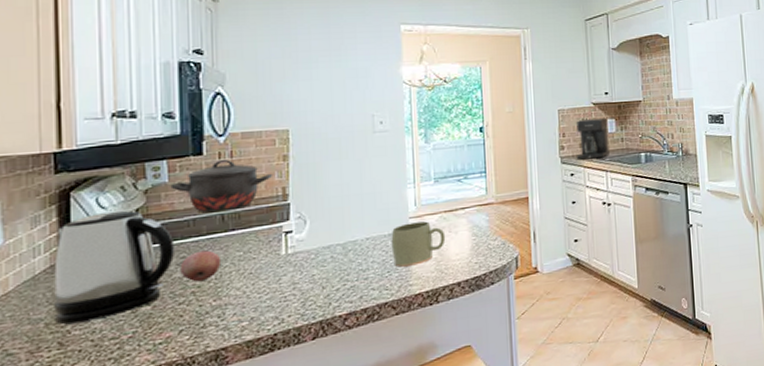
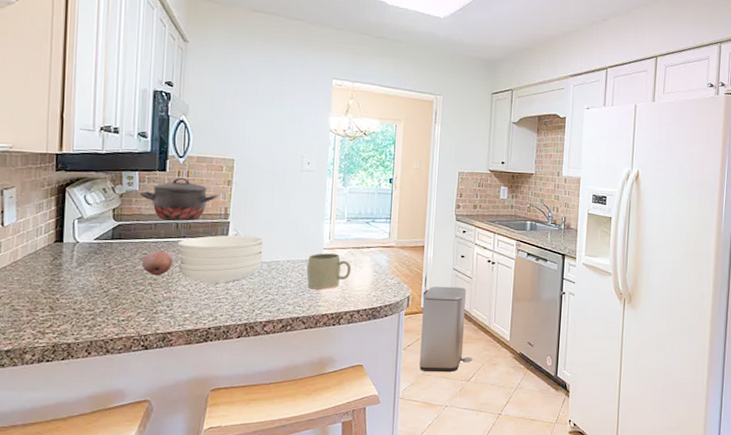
kettle: present [52,210,175,325] -> none [48,207,140,293]
bowl: none [224,215,337,282] -> present [177,235,264,284]
pedal bin: none [533,236,599,340] -> present [419,286,472,372]
coffee maker: present [576,117,610,160] -> none [469,183,501,221]

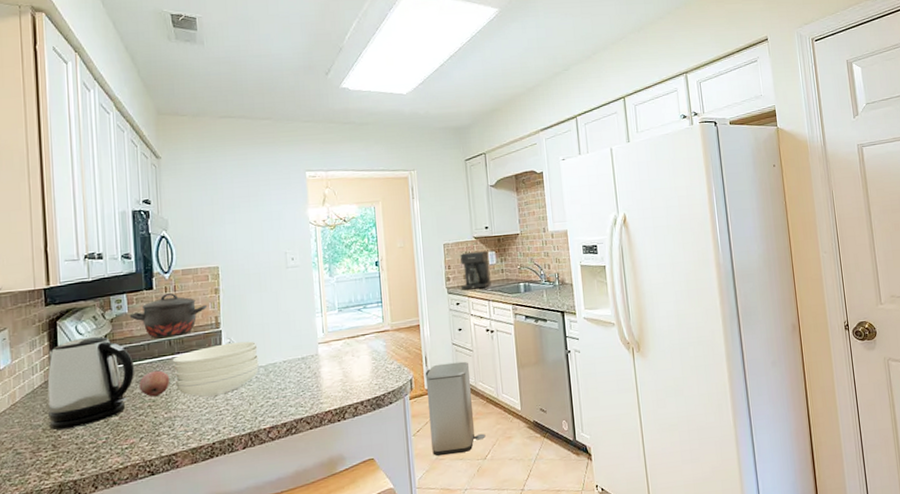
kettle: none [48,207,140,293] -> present [47,336,135,430]
mug: present [306,253,352,290] -> none [303,346,350,387]
coffee maker: none [469,183,501,221] -> present [460,250,491,290]

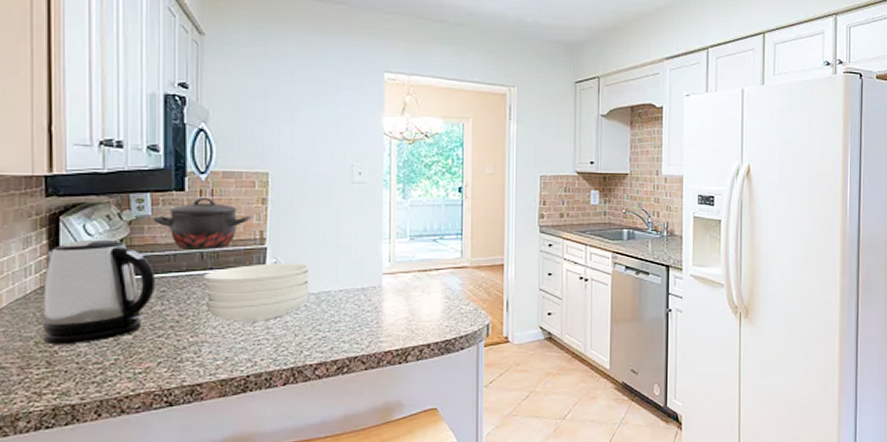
fruit: present [139,370,170,397] -> none [160,286,200,317]
pedal bin: present [425,361,486,456] -> none [504,310,567,411]
coffee maker: present [460,250,491,290] -> none [555,187,591,231]

